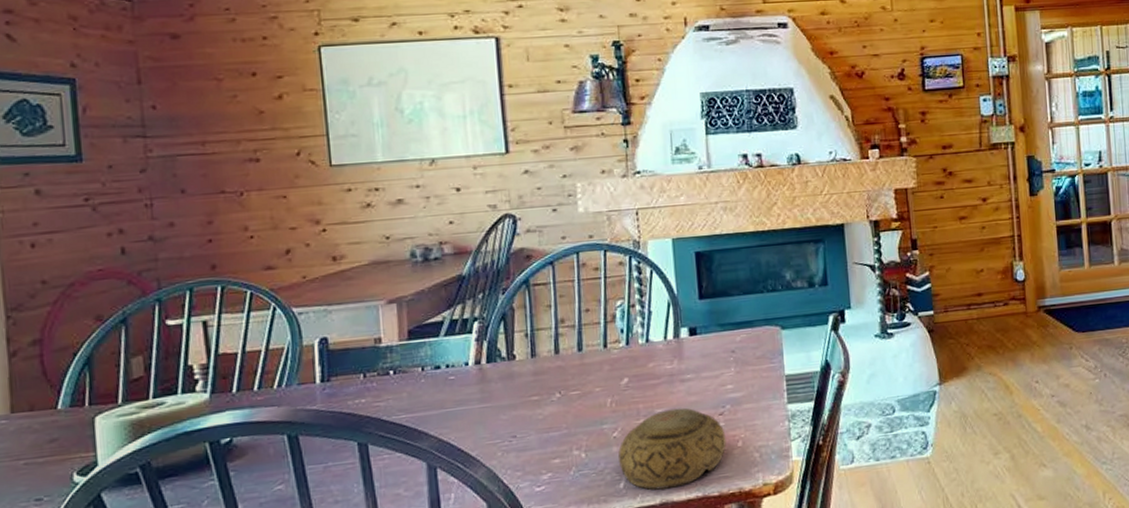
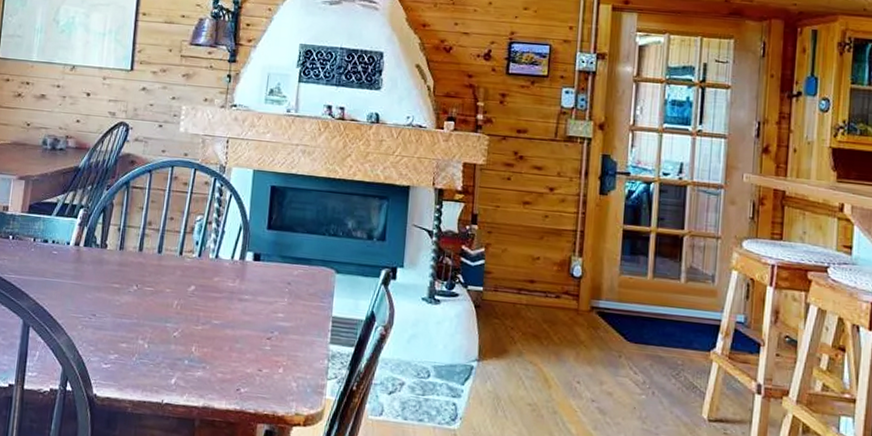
bowl: present [618,407,726,491] -> none [174,322,270,396]

